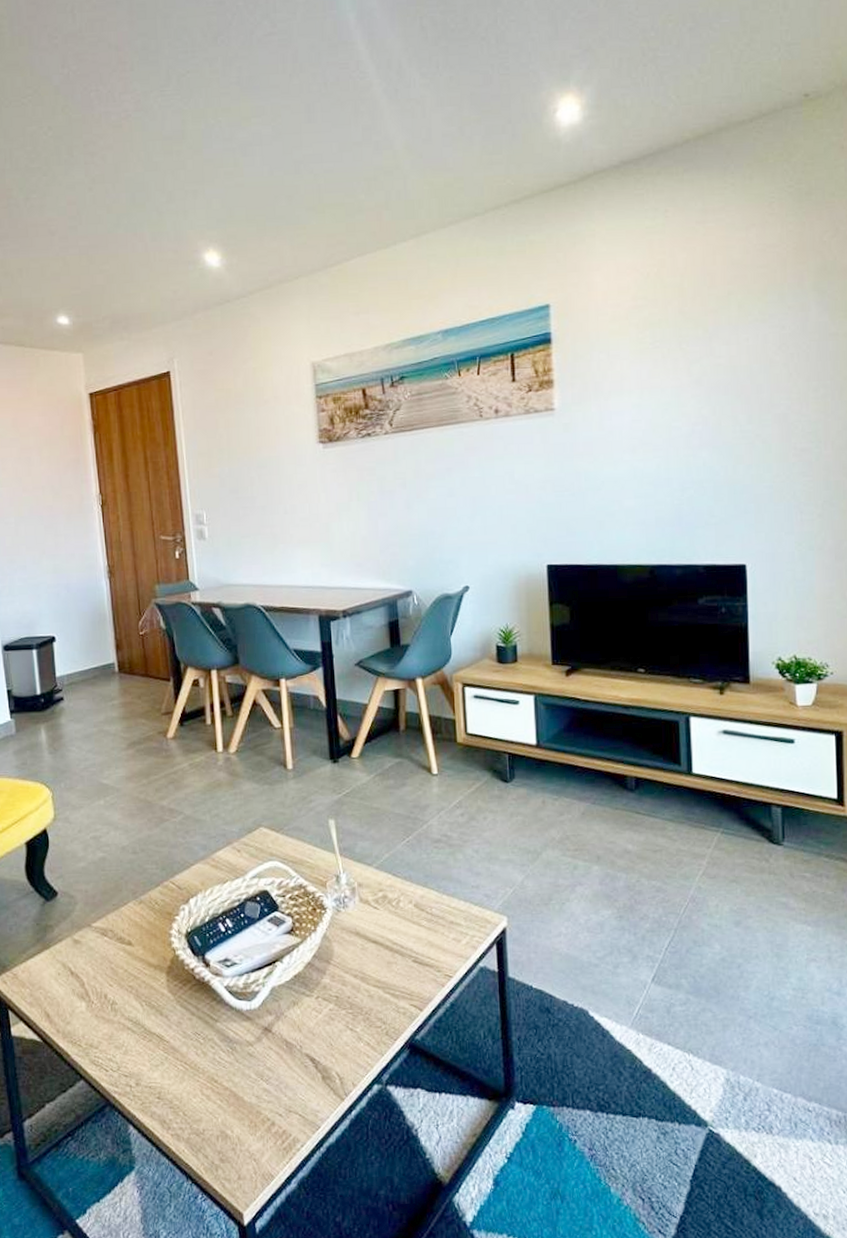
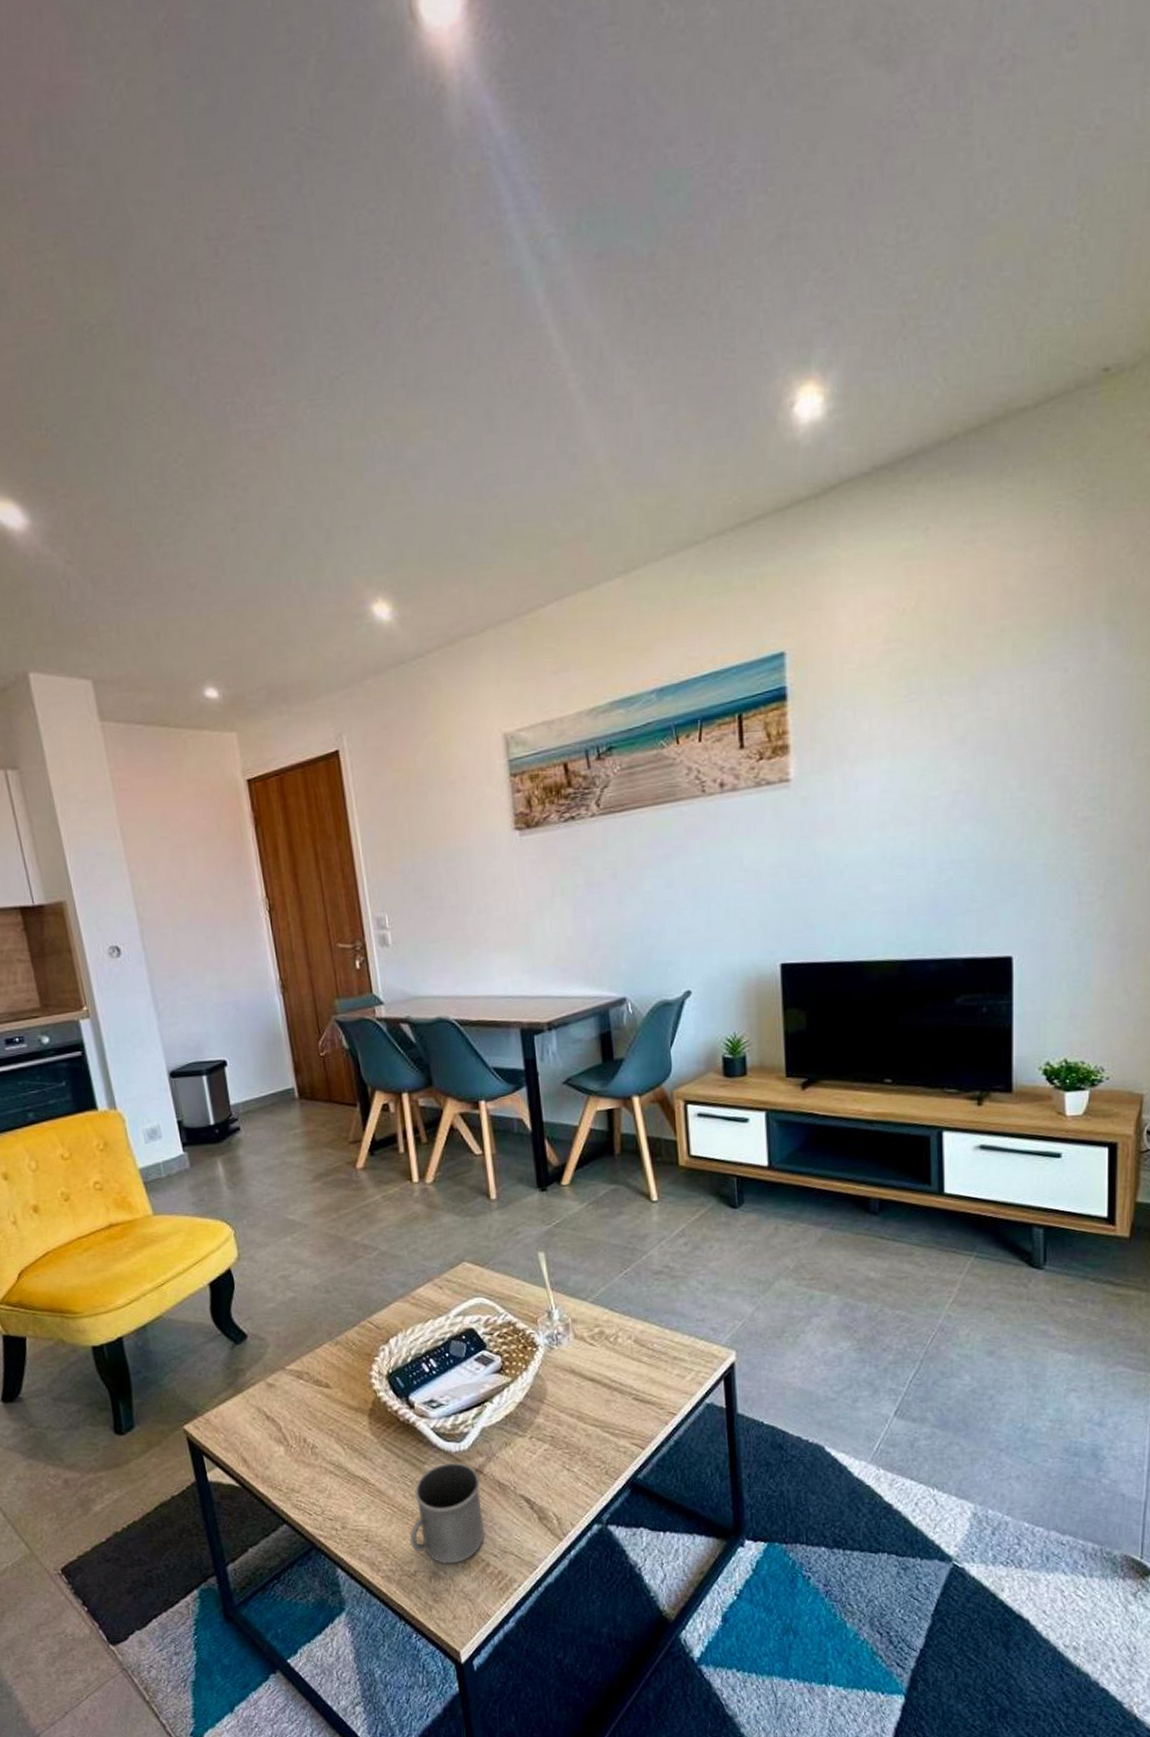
mug: none [200,1020,271,1123] -> present [409,1462,485,1564]

